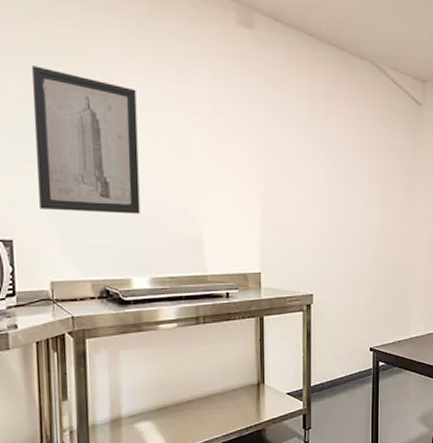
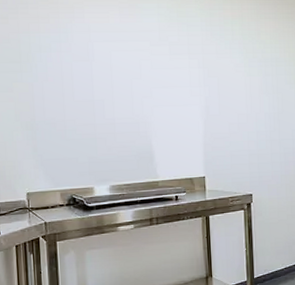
wall art: present [31,66,140,214] -> none [8,12,100,132]

